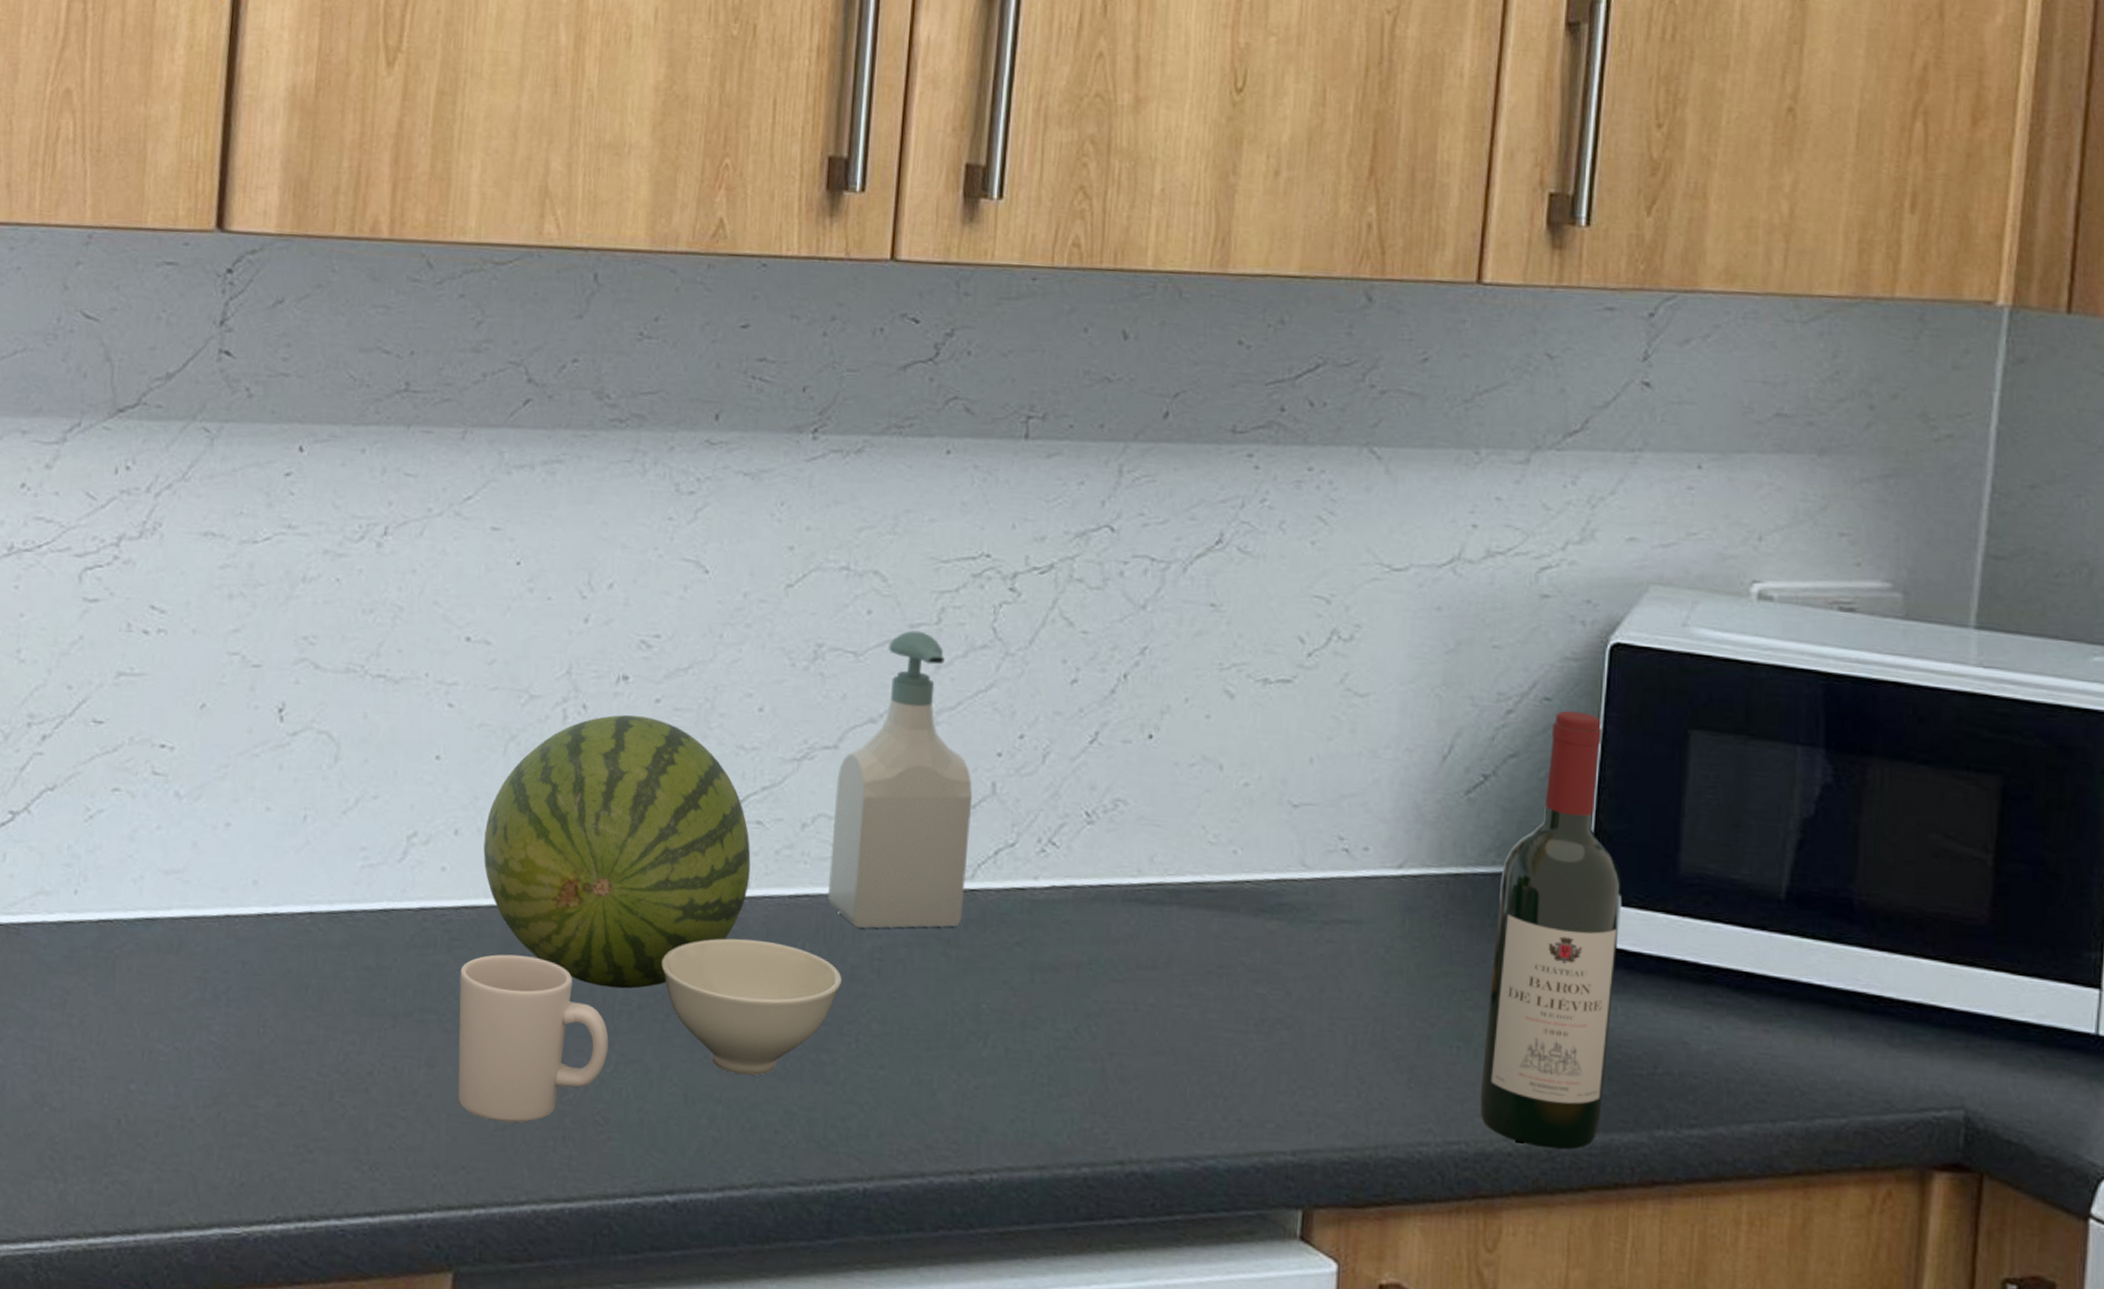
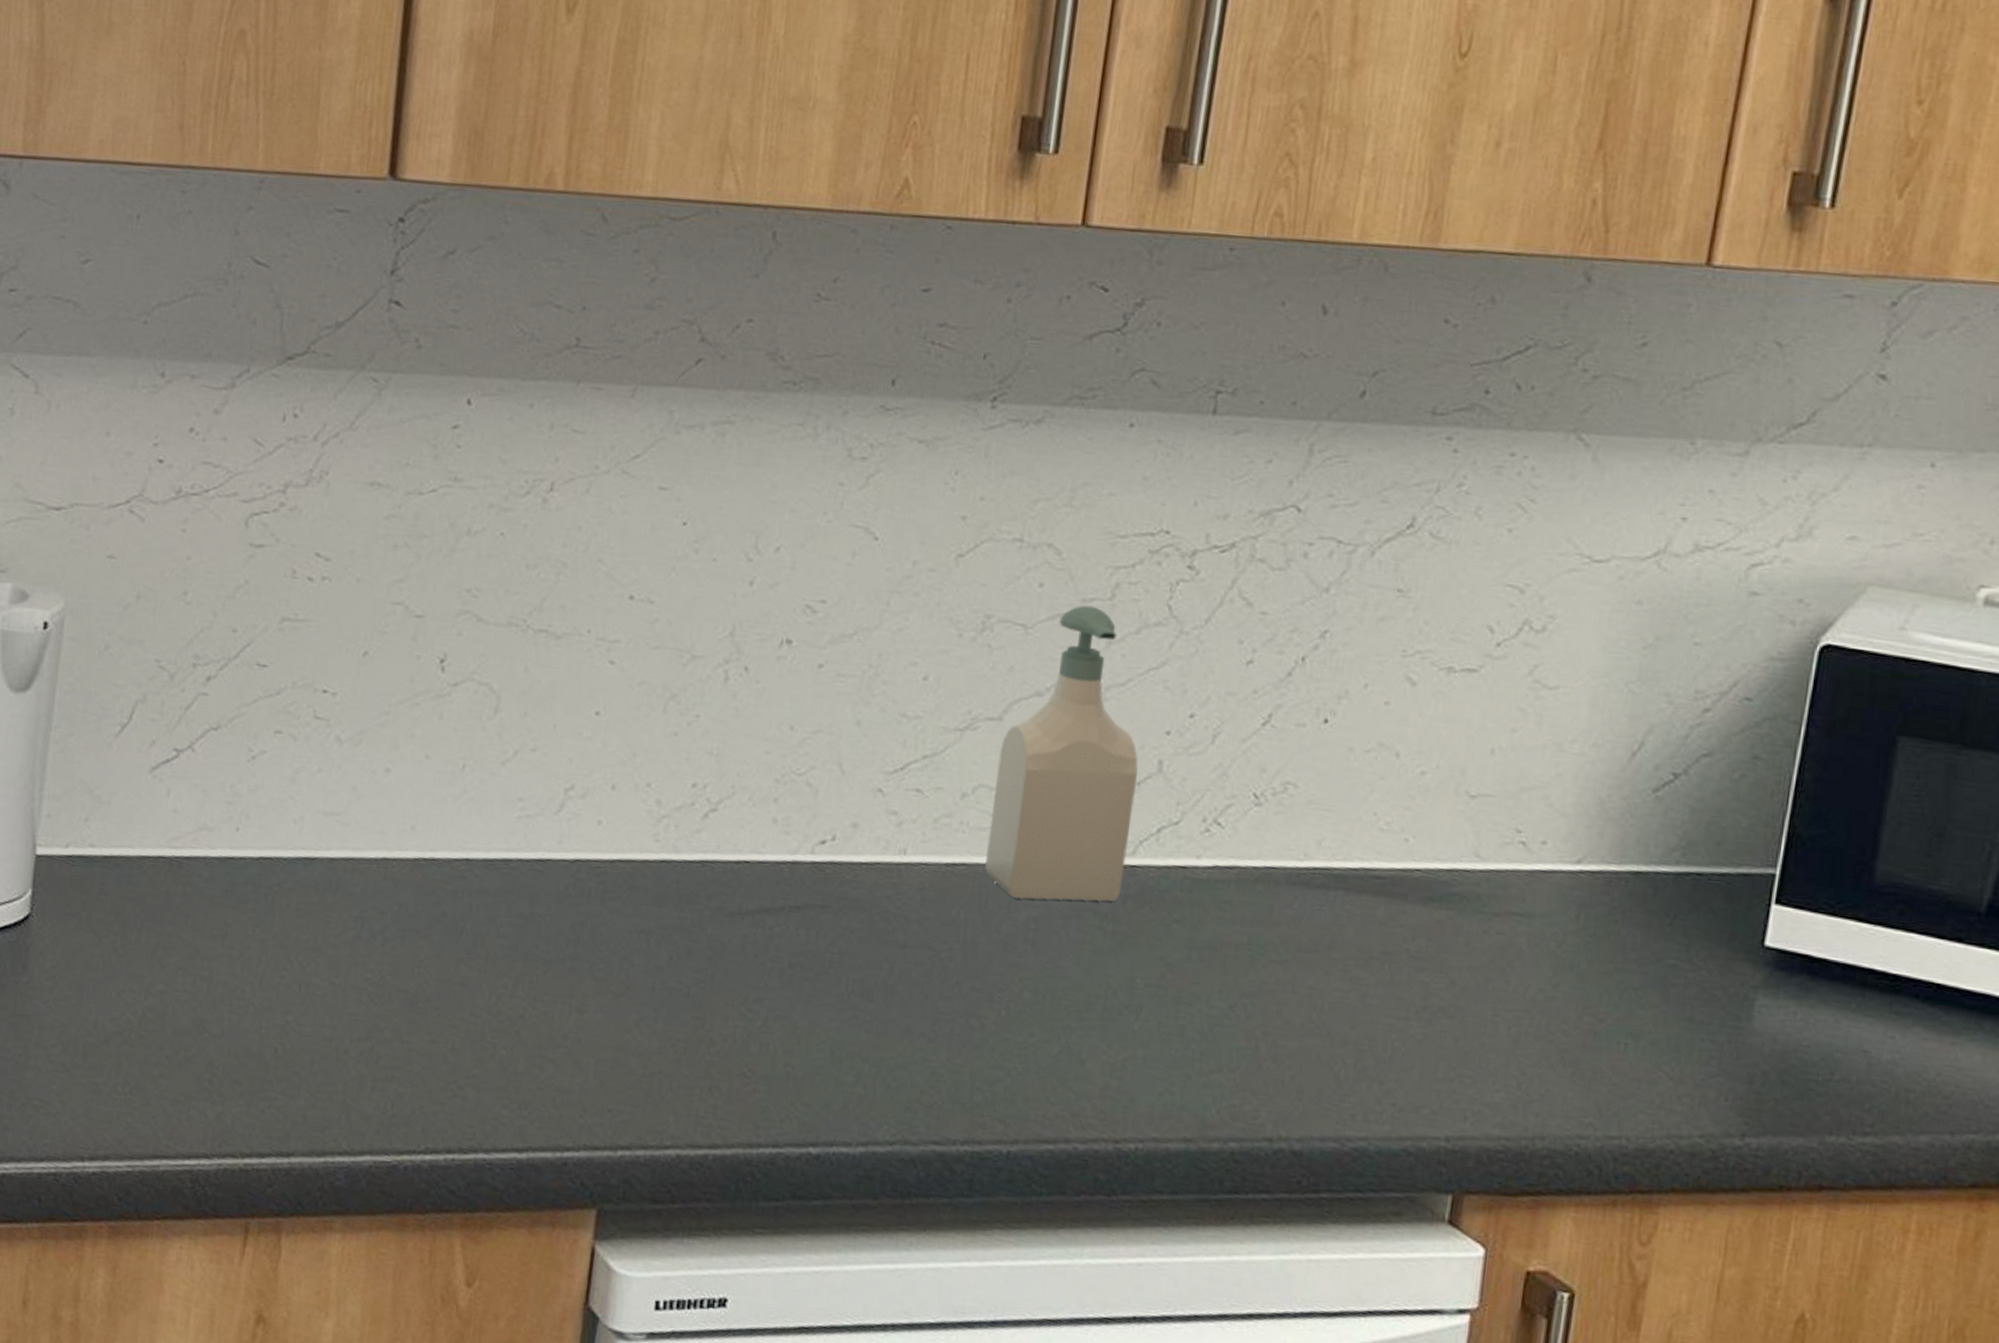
mug: present [458,954,609,1123] -> none [607,908,759,1071]
fruit: present [483,715,751,989] -> none [639,678,909,947]
bowl: present [661,938,842,1076] -> none [814,902,996,1037]
wine bottle: present [1480,710,1623,1150] -> none [1644,711,1814,1151]

